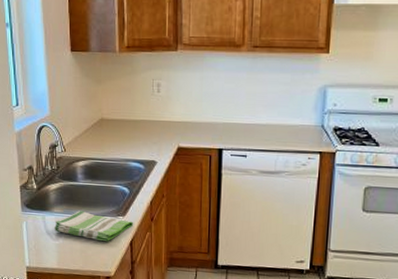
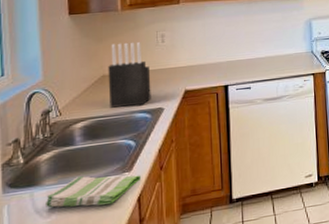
knife block: none [106,87,145,155] -> present [108,41,151,108]

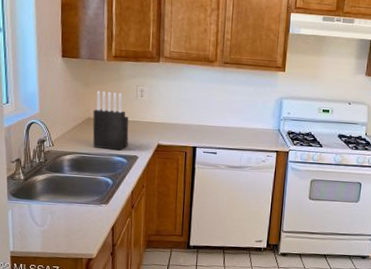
dish towel: present [44,175,140,208] -> none [39,199,115,227]

